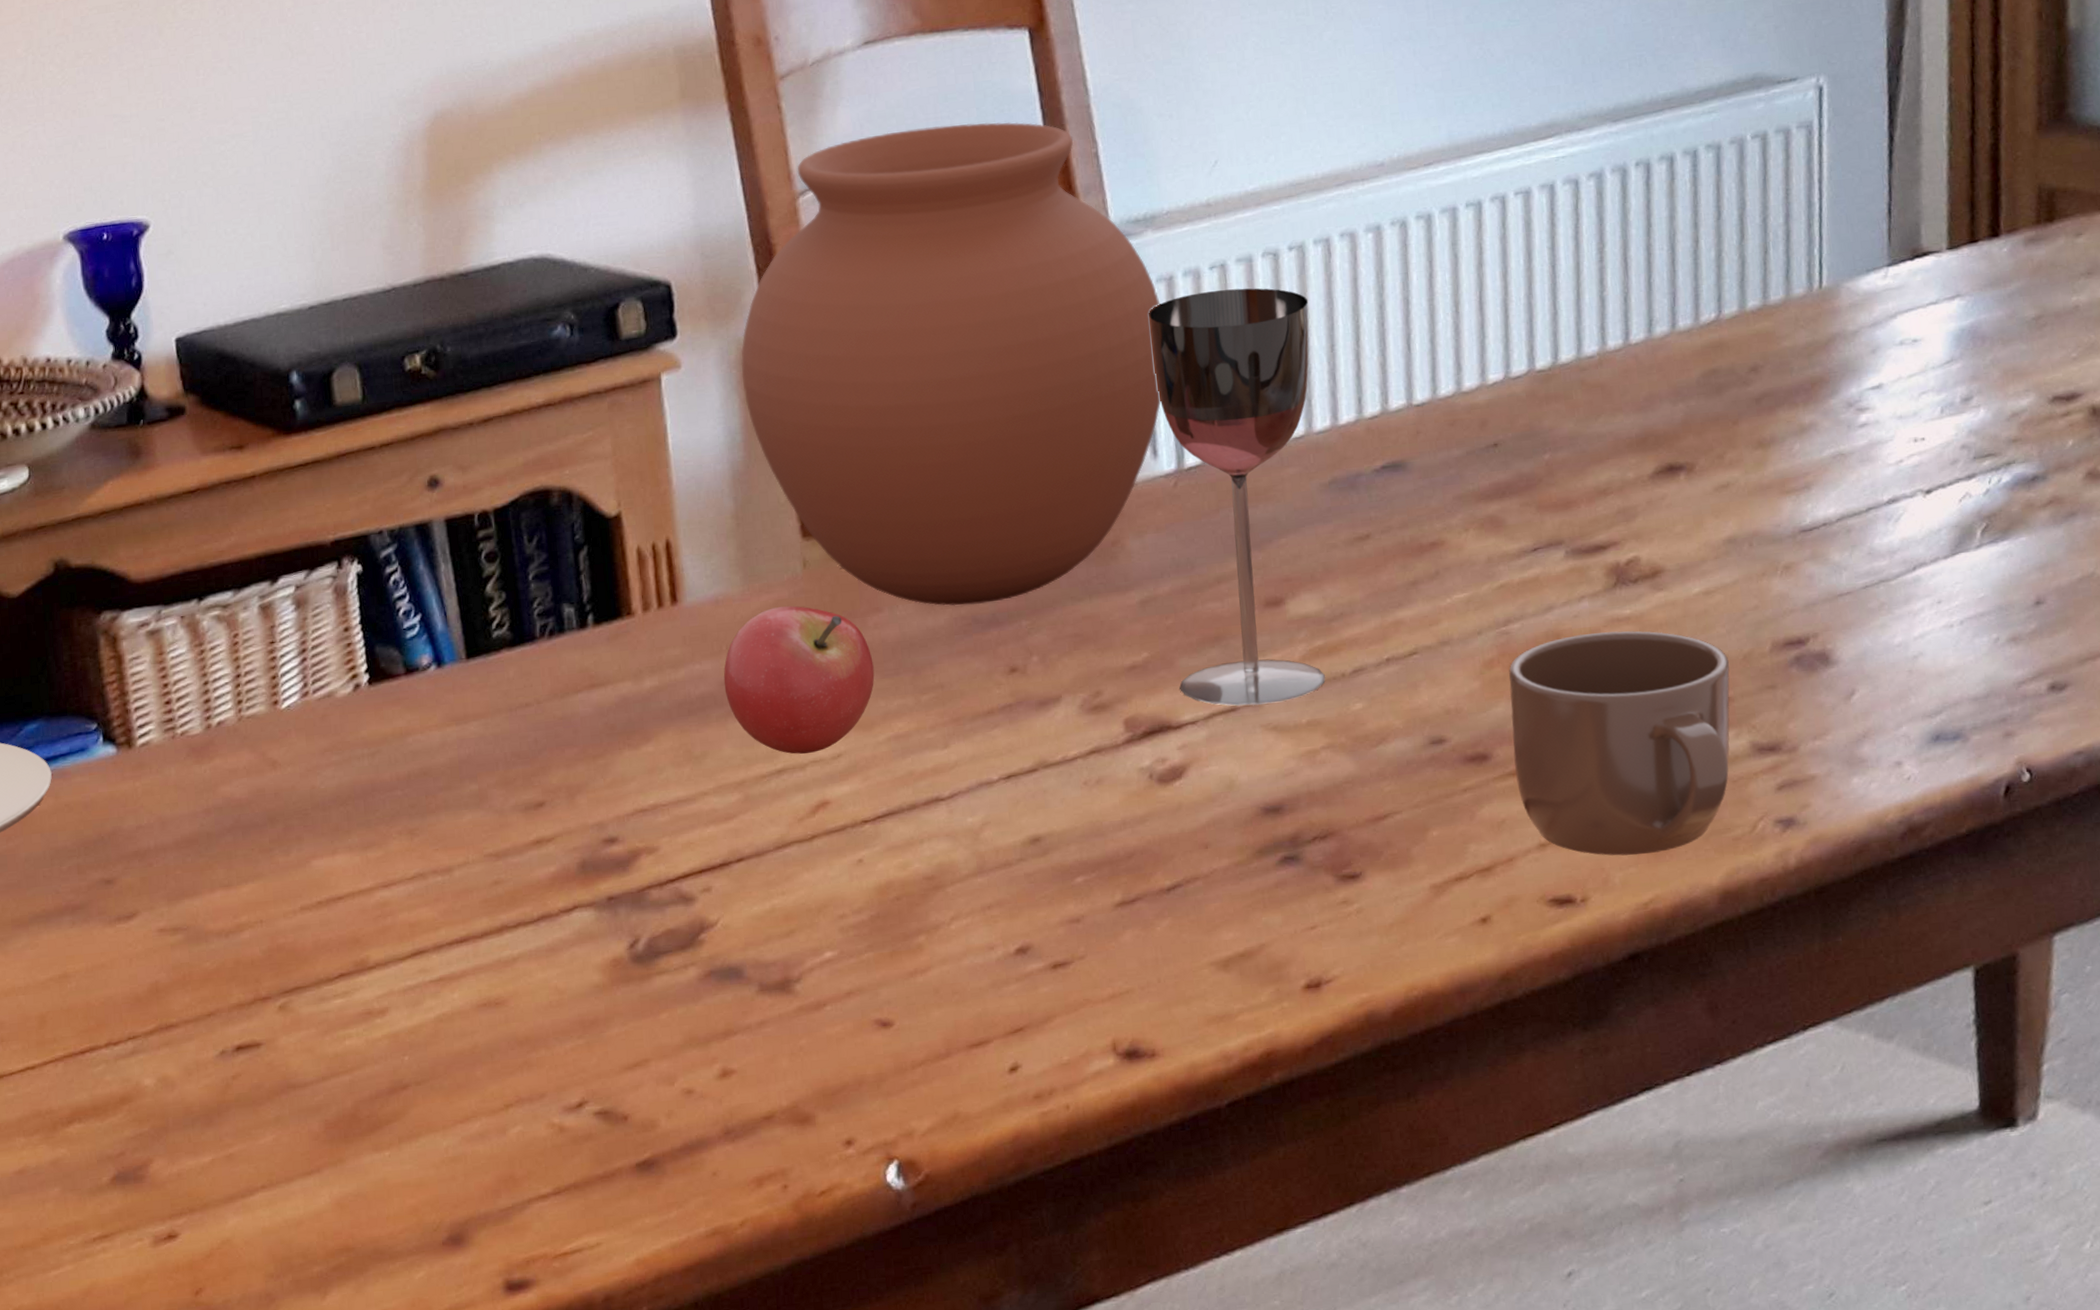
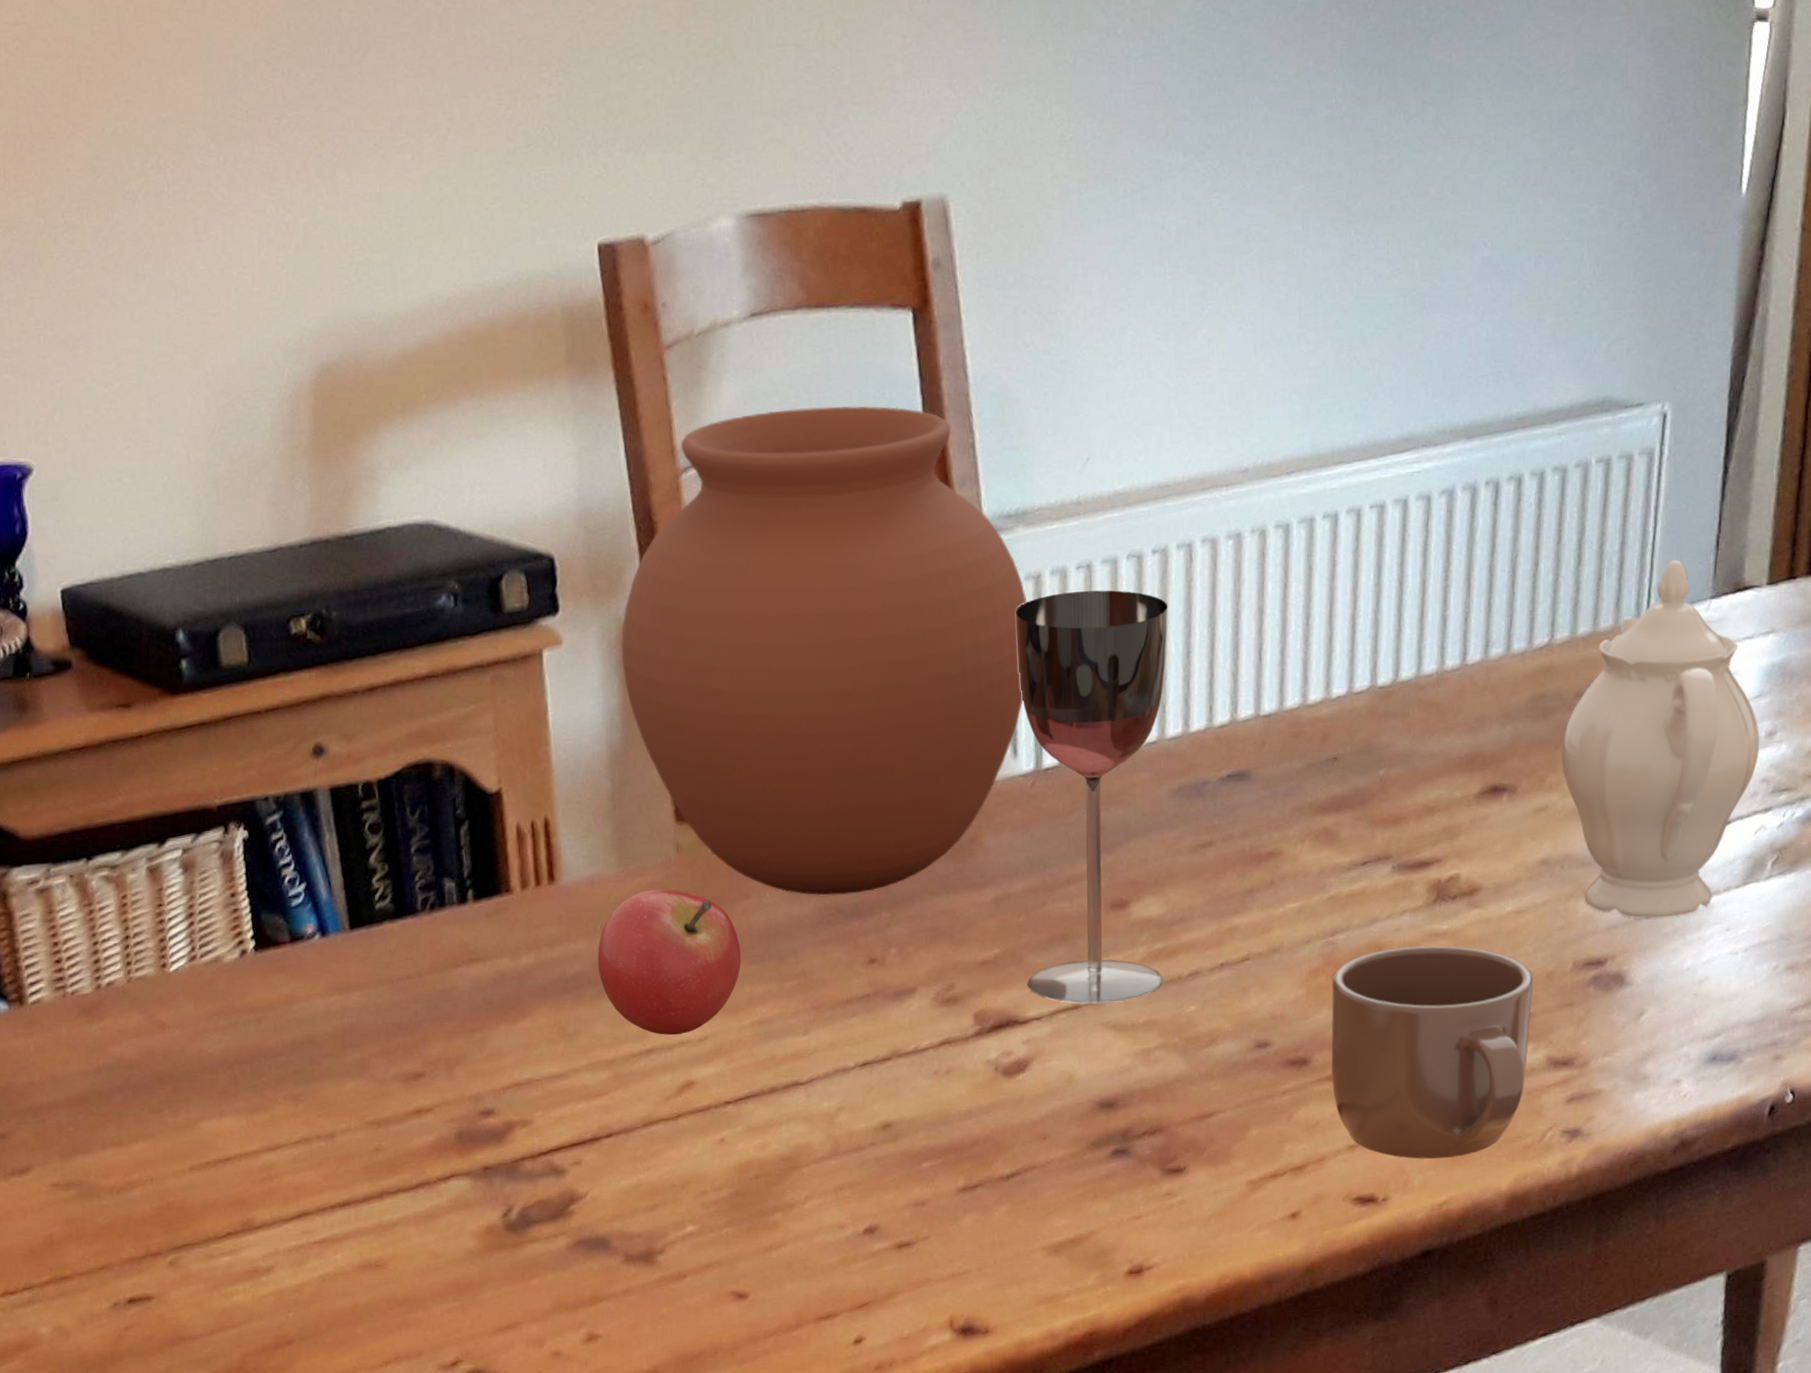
teapot: none [1739,230,1957,595] -> present [1561,560,1760,919]

